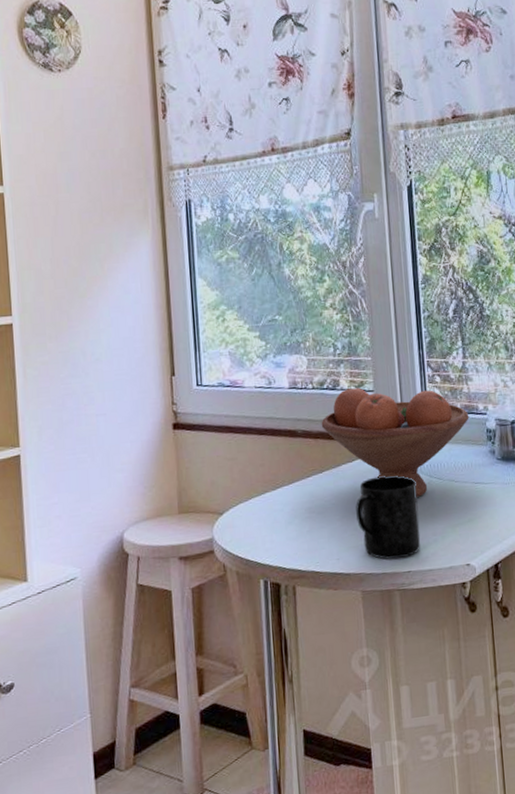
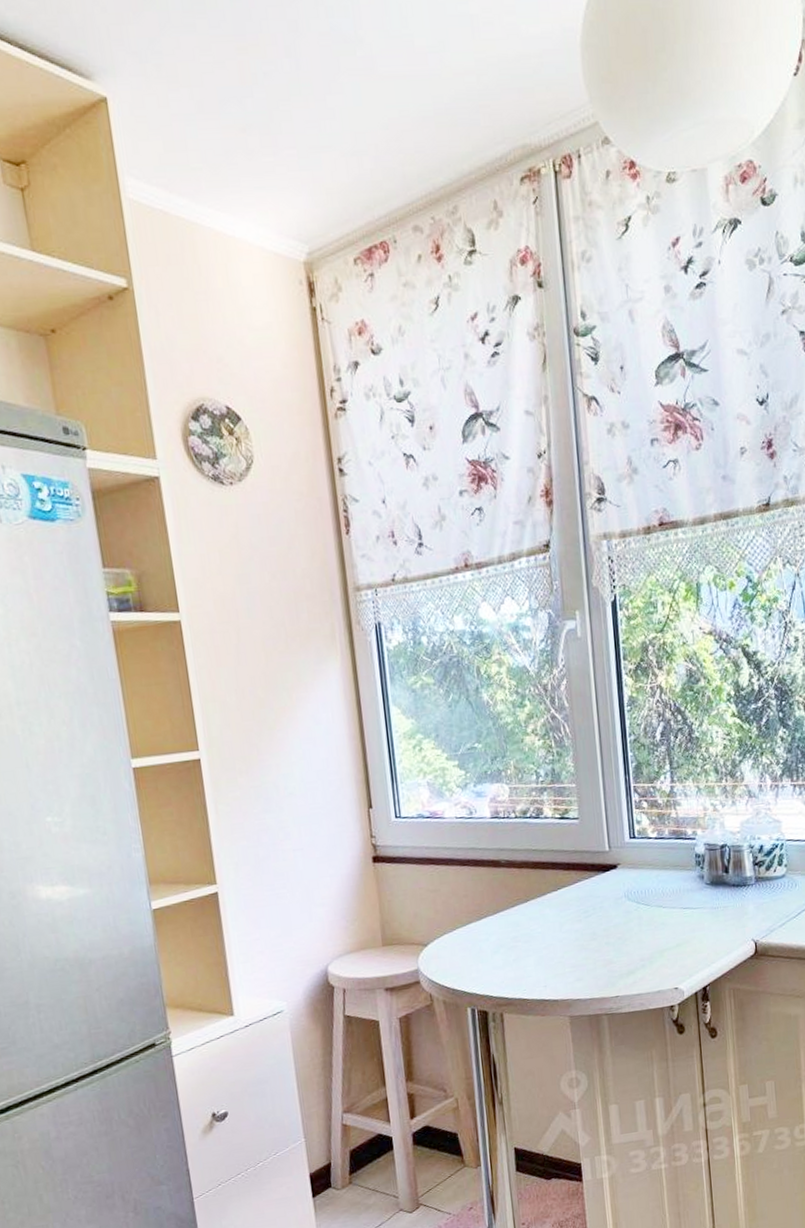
fruit bowl: present [321,388,469,497] -> none [525,815,678,924]
mug: present [356,475,421,560] -> none [562,902,629,985]

